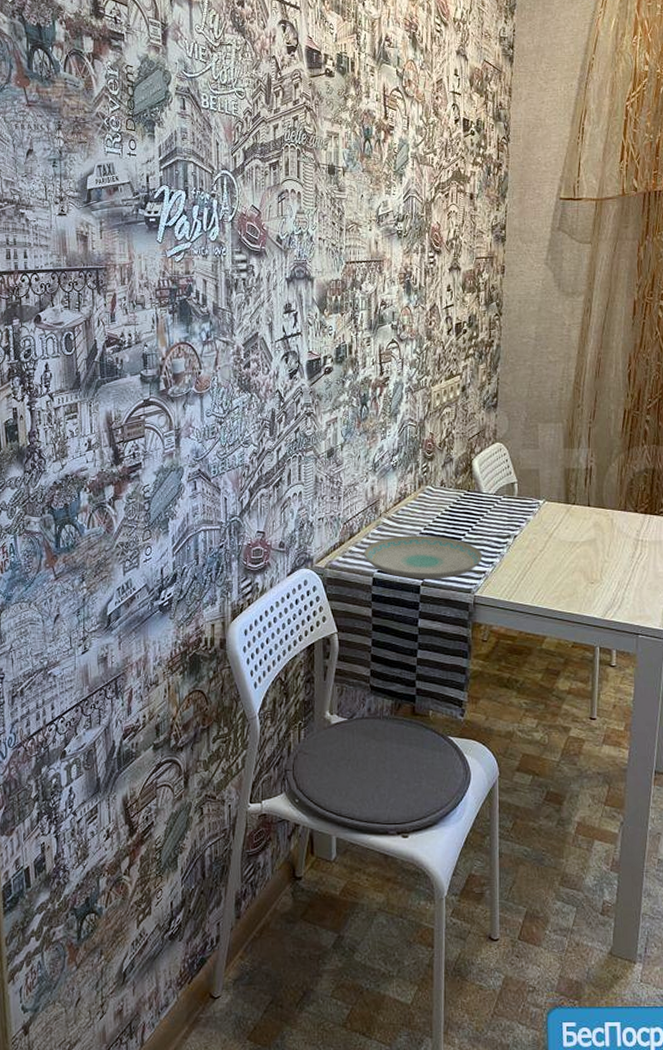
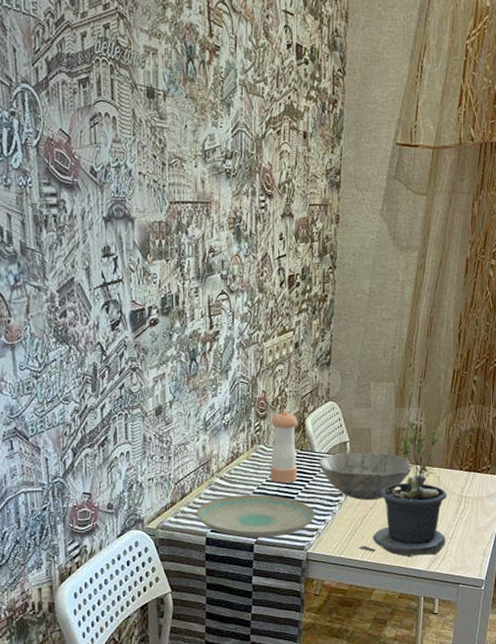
pepper shaker: none [436,452,465,524] -> present [269,410,298,483]
bowl: none [486,493,584,543] -> present [319,452,412,501]
potted plant: none [528,459,622,603] -> present [358,419,447,556]

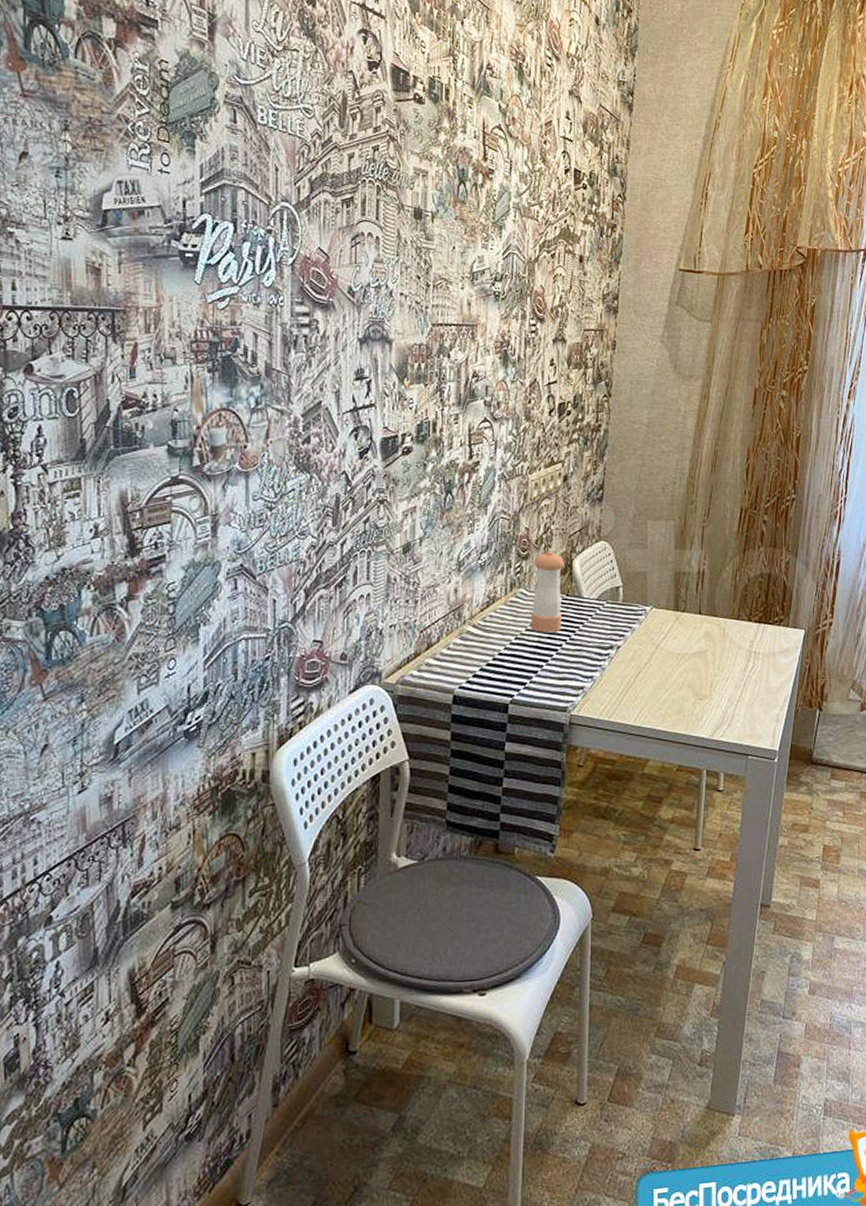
plate: present [196,494,315,538] -> none [443,645,581,697]
bowl: present [319,452,412,501] -> none [587,599,694,655]
potted plant: present [358,419,447,556] -> none [630,562,734,721]

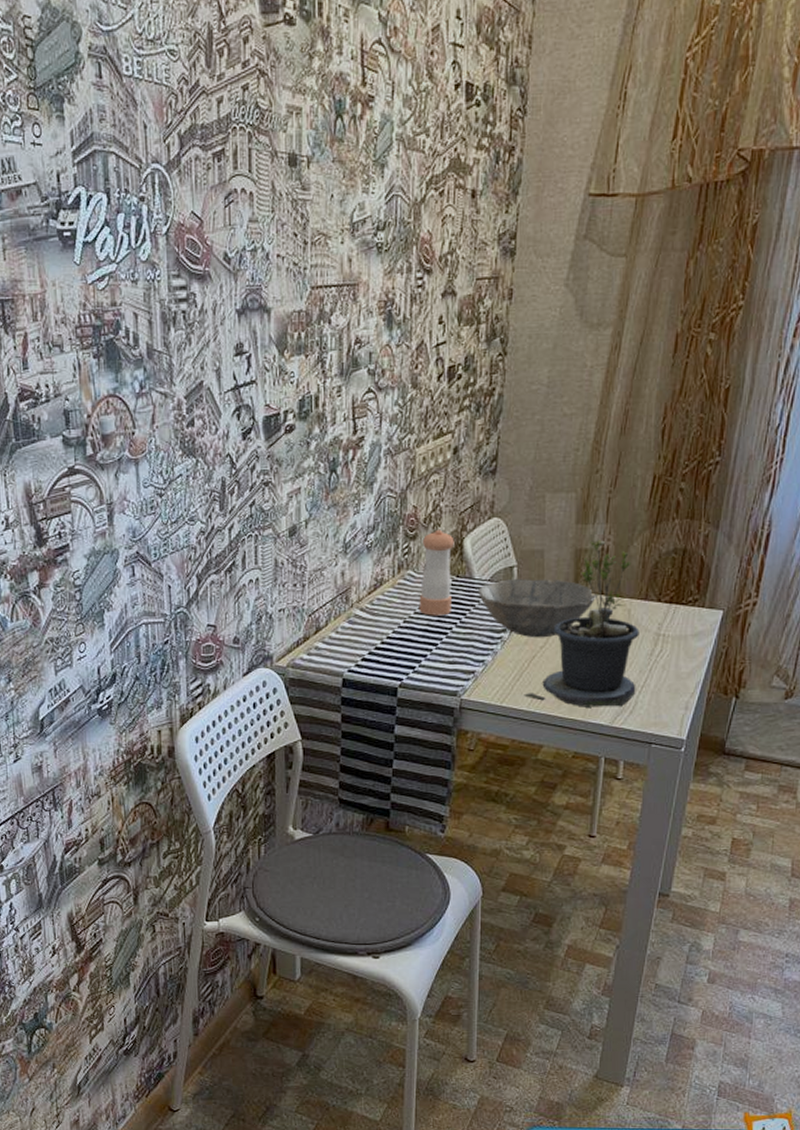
bowl: none [587,599,694,655] -> present [478,579,596,638]
potted plant: none [630,562,734,721] -> present [524,537,640,707]

